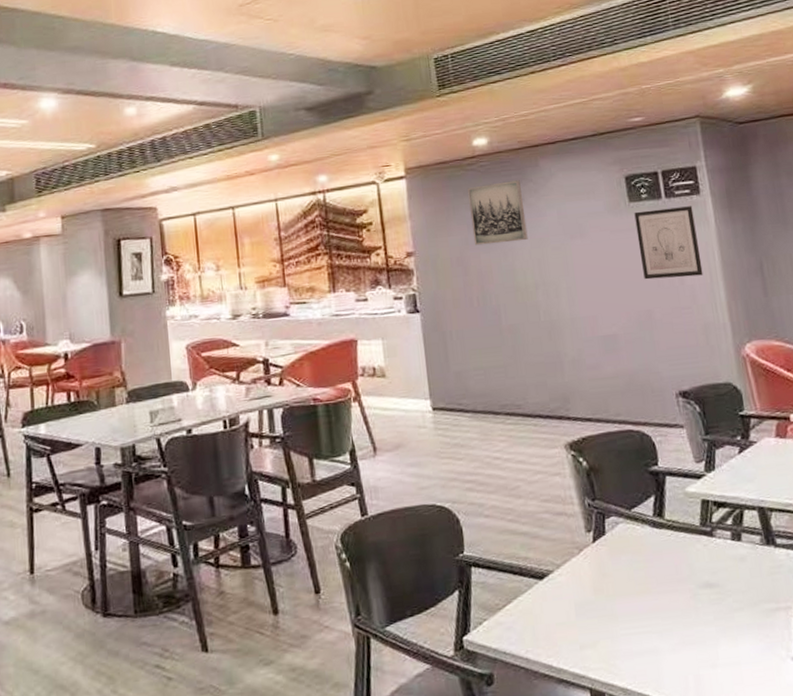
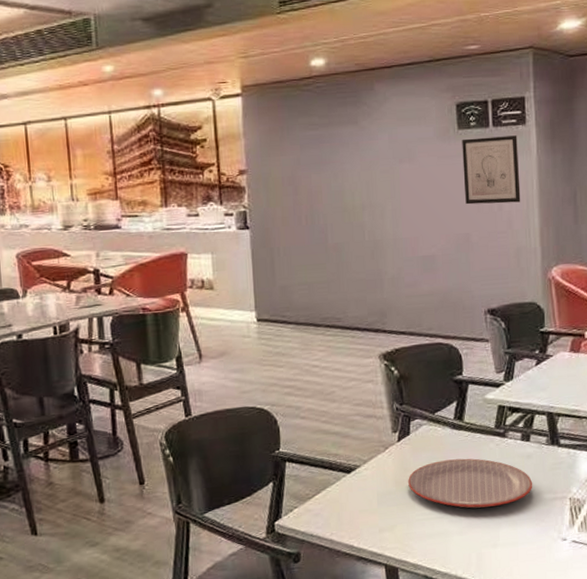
wall art: present [467,180,528,246] -> none [303,103,359,166]
plate: none [608,561,751,621] -> present [408,458,533,509]

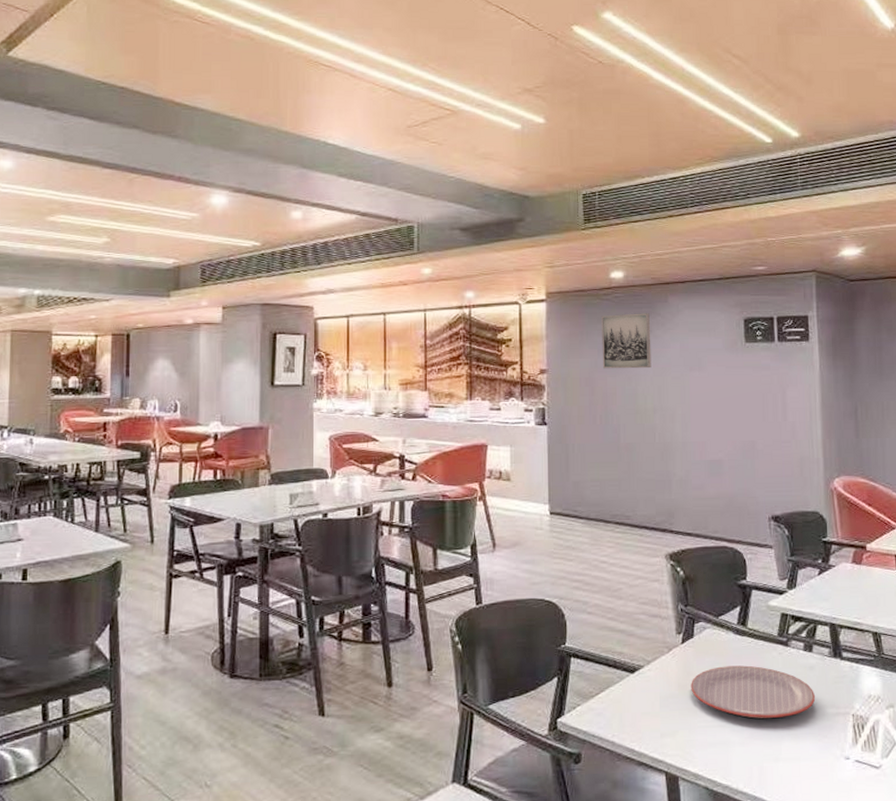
wall art: none [303,103,359,166] -> present [601,313,652,369]
wall art: present [462,135,521,205] -> none [749,351,804,414]

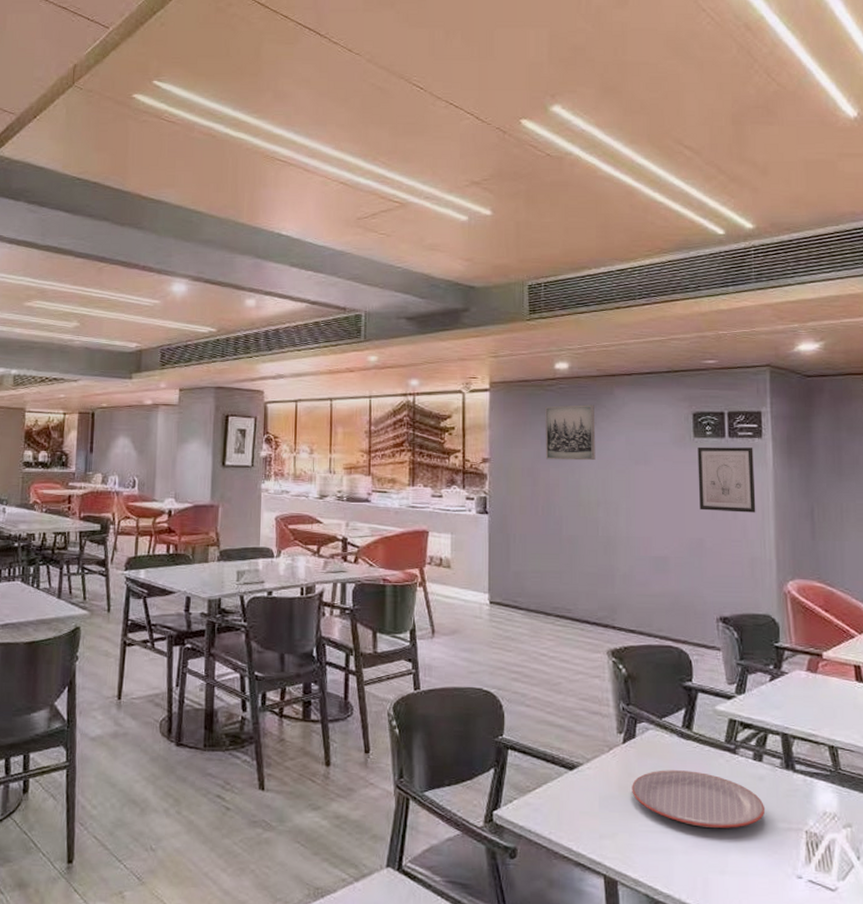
wall art: none [749,351,804,414] -> present [697,446,756,513]

